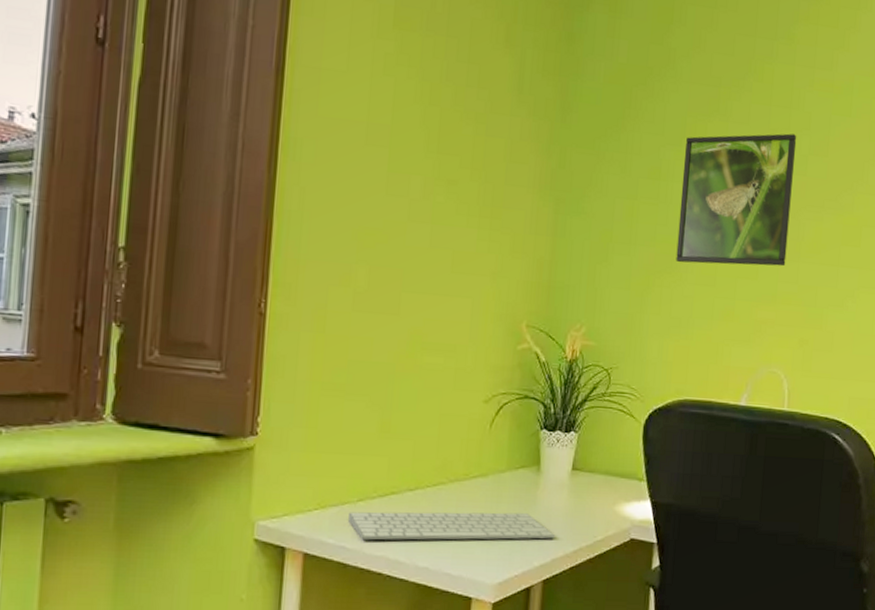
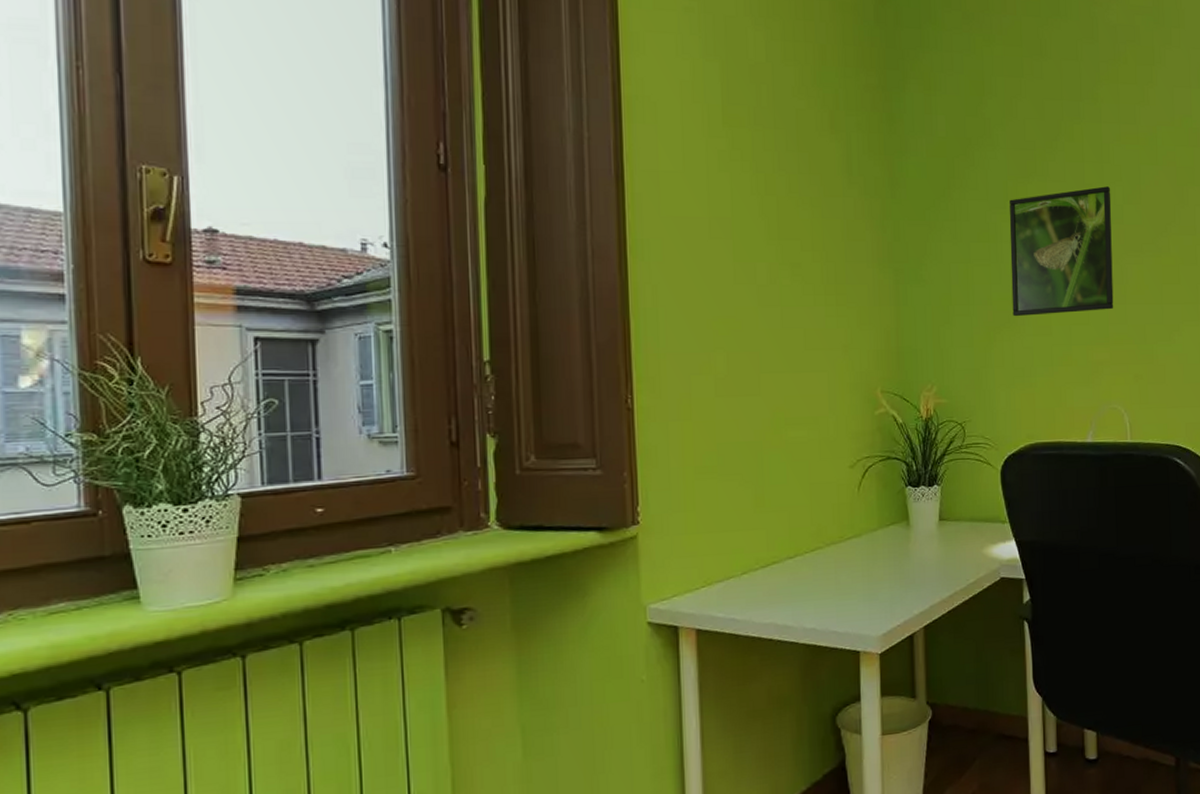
computer keyboard: present [348,512,556,541] -> none [735,566,931,611]

